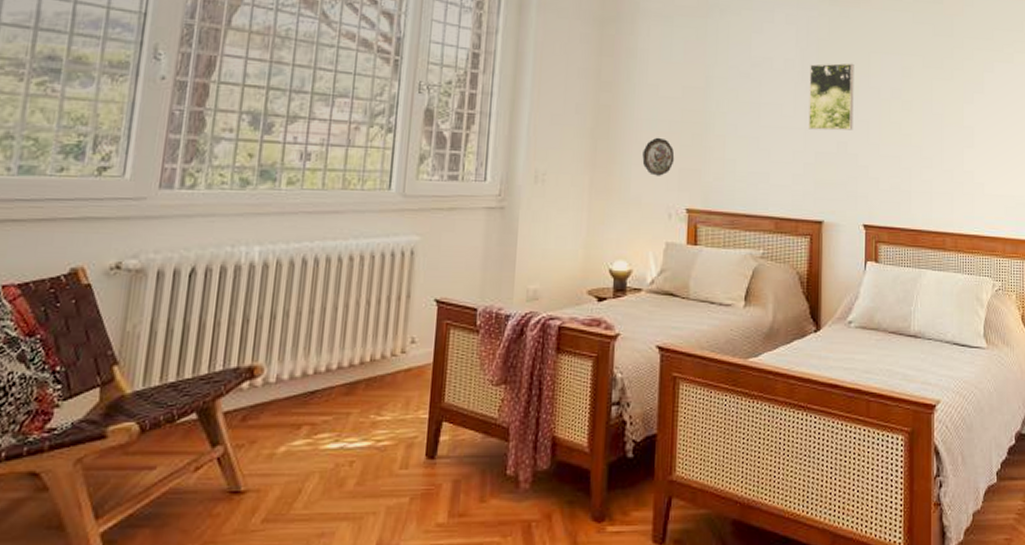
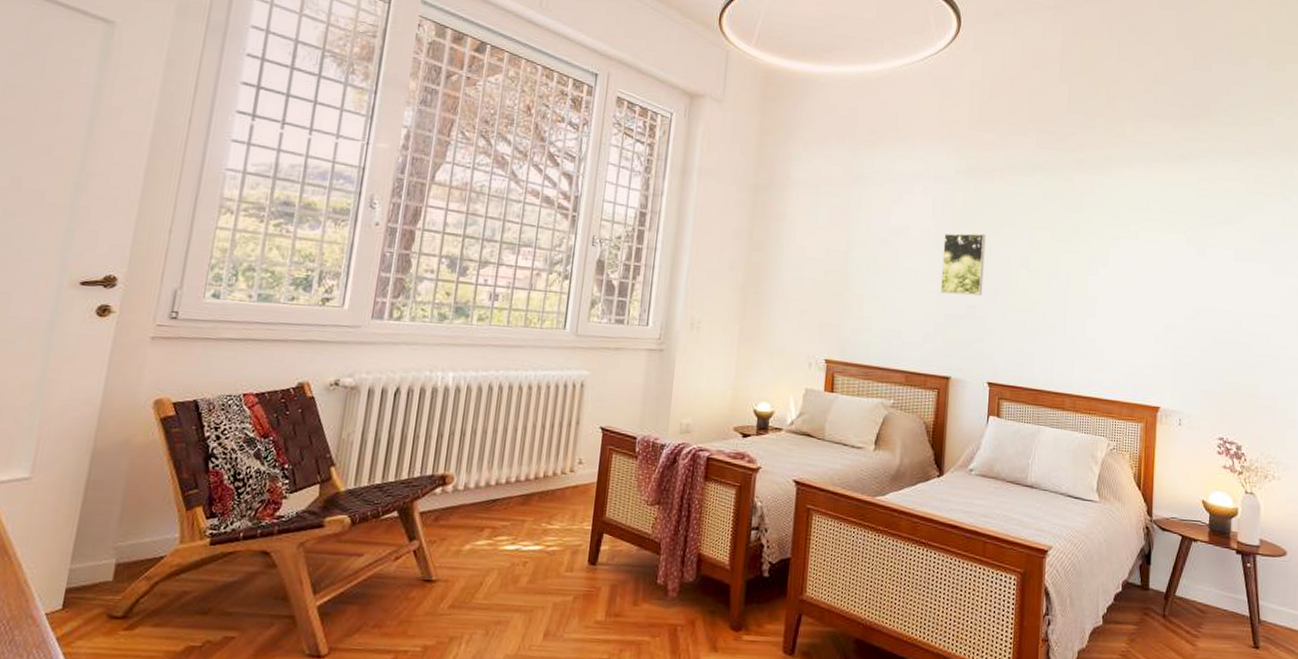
decorative plate: present [642,137,675,176] -> none [787,294,817,329]

